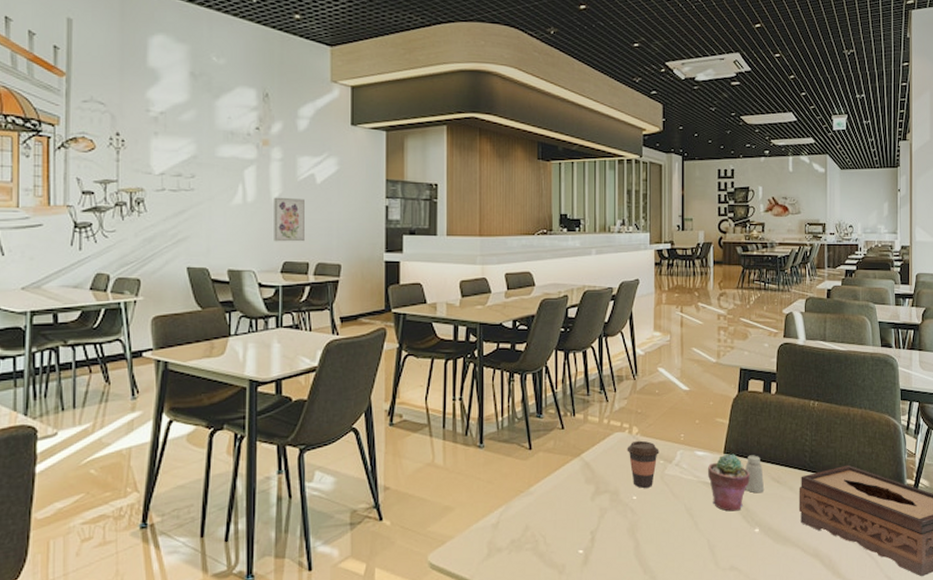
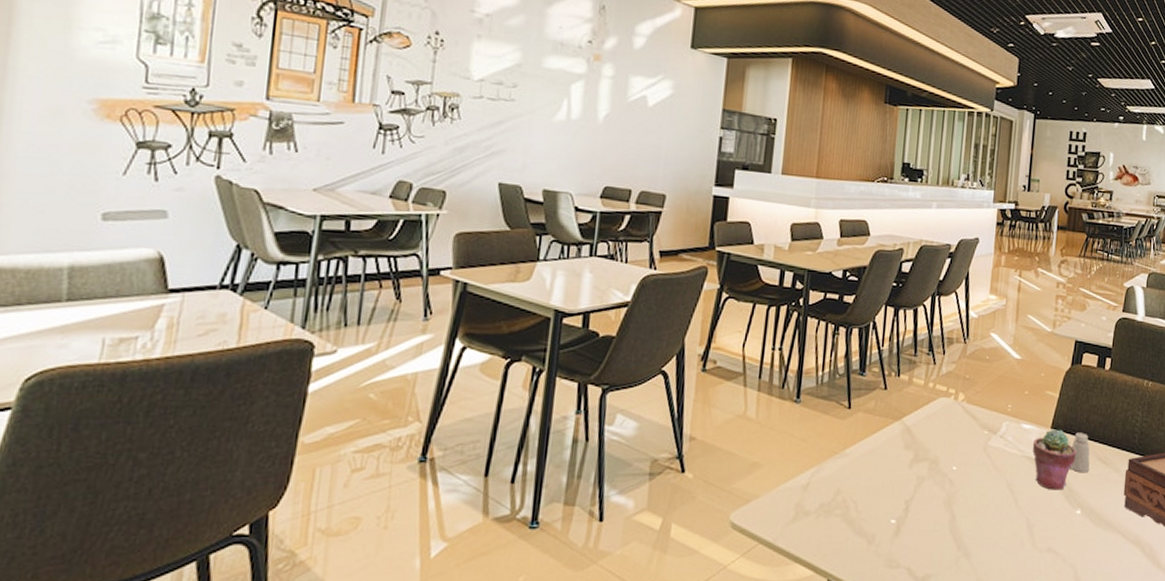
wall art: present [274,197,306,242] -> none [596,116,633,167]
coffee cup: present [627,440,659,488] -> none [950,408,985,458]

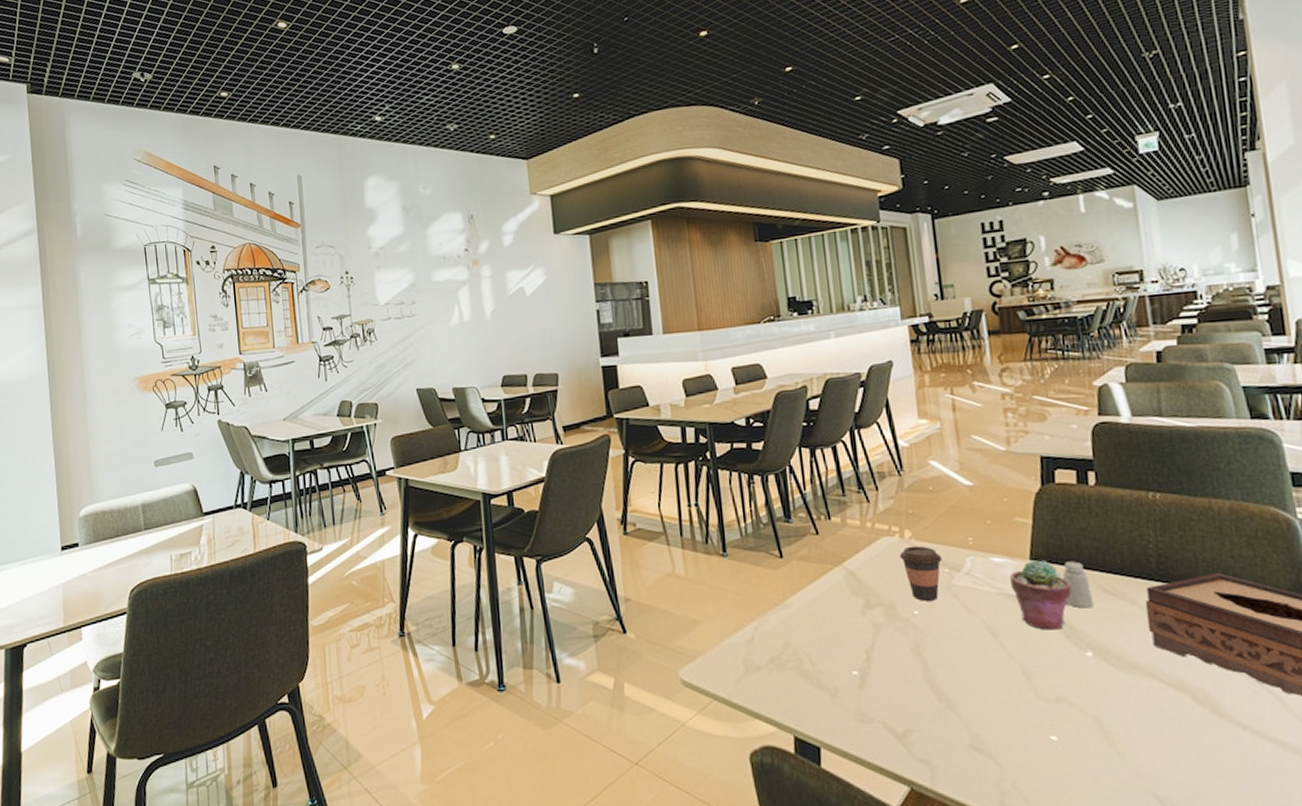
coffee cup: none [950,408,985,458] -> present [899,545,943,601]

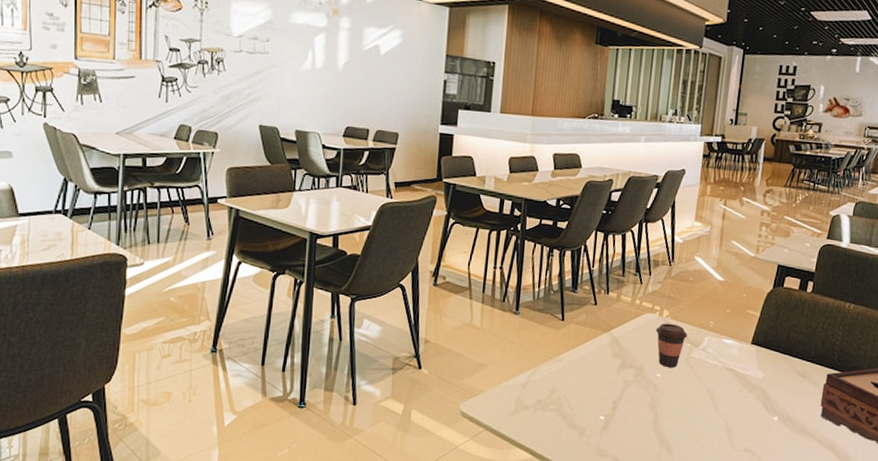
potted succulent: present [1009,560,1072,630] -> none [733,344,775,399]
saltshaker: present [1062,561,1094,608] -> none [769,348,789,385]

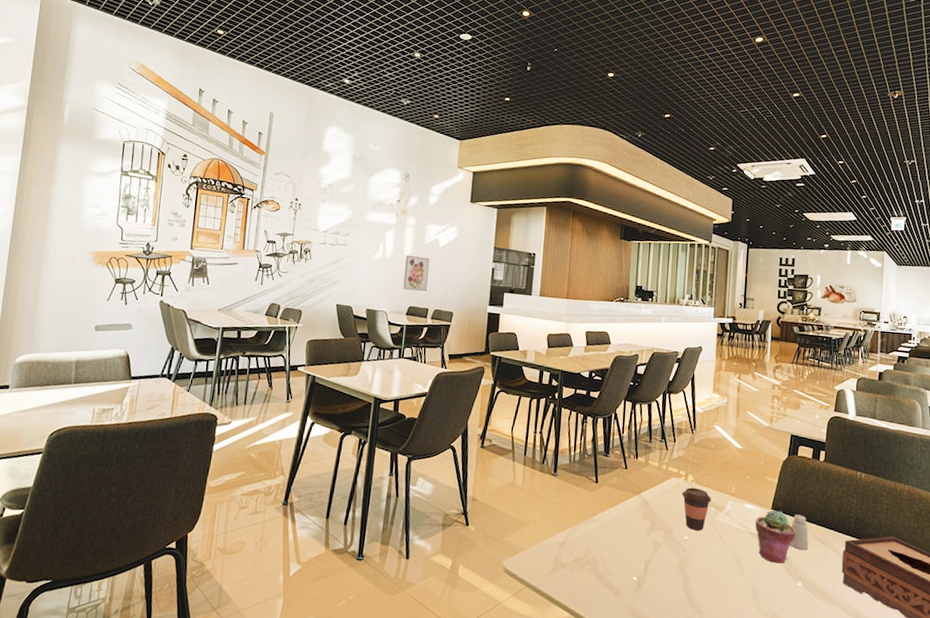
wall art: none [338,64,369,109] -> present [403,255,429,292]
potted succulent: none [733,344,775,399] -> present [755,510,796,564]
saltshaker: none [769,348,789,385] -> present [790,514,809,550]

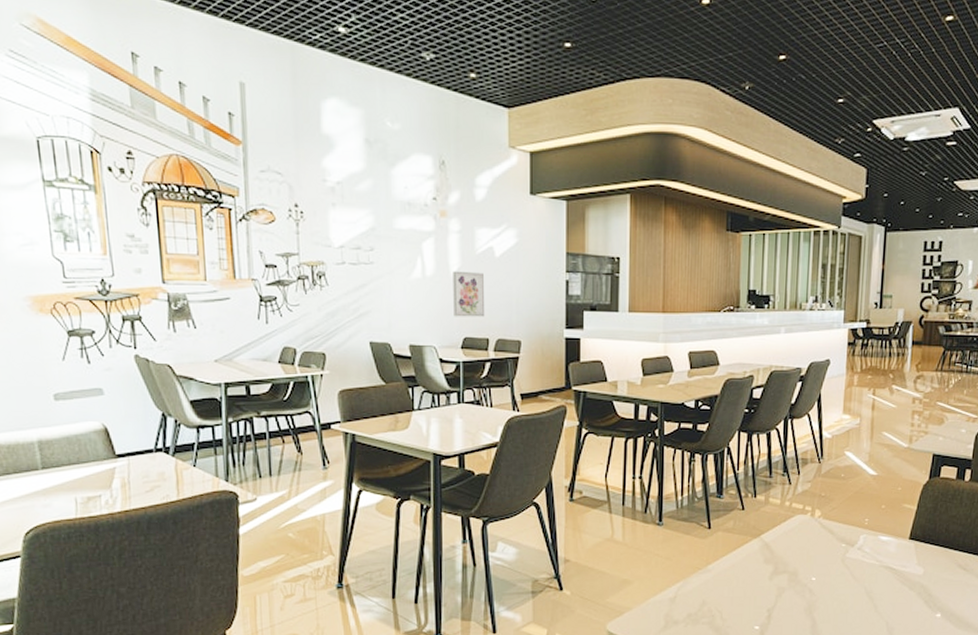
coffee cup: present [682,487,712,531] -> none [808,523,842,570]
potted succulent: present [755,510,796,564] -> none [890,540,935,596]
saltshaker: present [790,514,809,550] -> none [929,542,950,580]

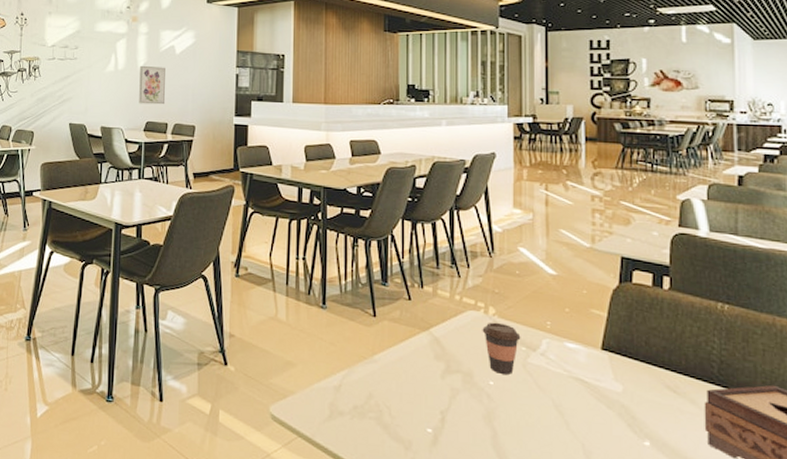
coffee cup: none [808,523,842,570] -> present [482,322,521,375]

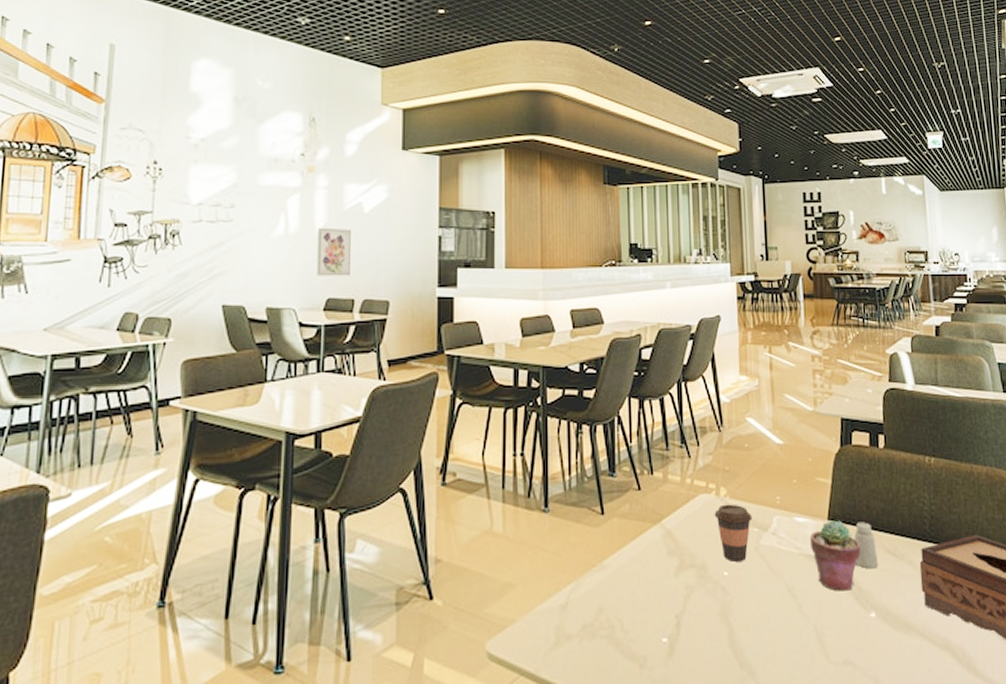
potted succulent: none [580,350,636,418] -> present [809,520,861,591]
saltshaker: none [630,356,657,401] -> present [854,522,879,569]

